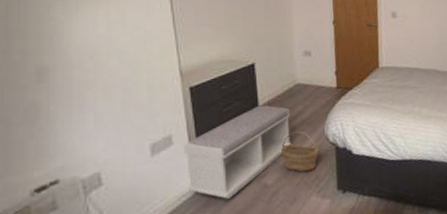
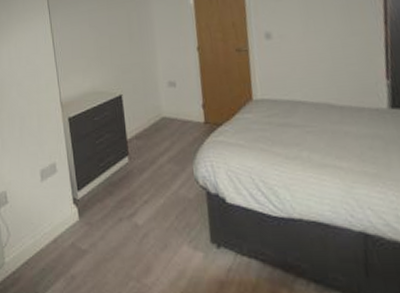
bench: present [183,105,292,200] -> none [64,138,160,234]
basket: present [281,131,320,173] -> none [150,170,189,217]

